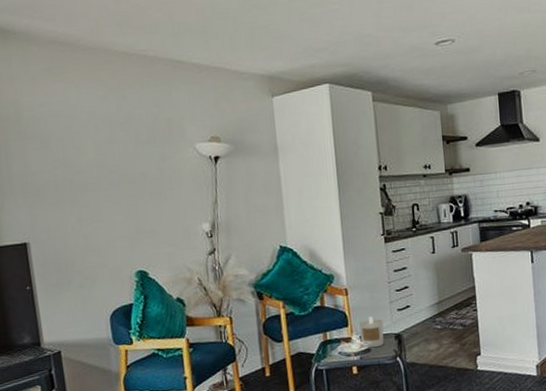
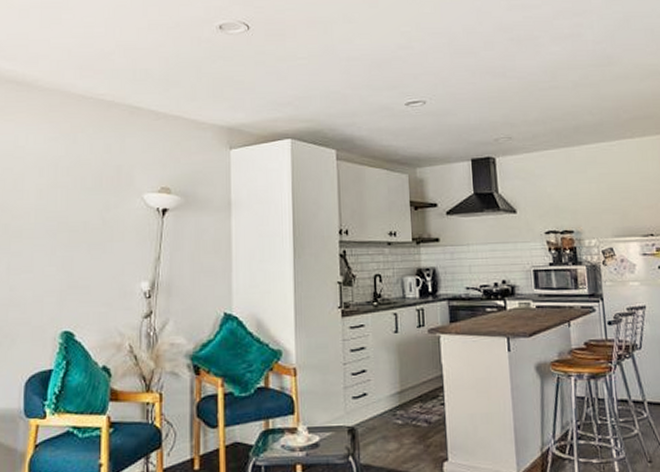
candle: present [360,316,385,348] -> none [308,404,336,443]

